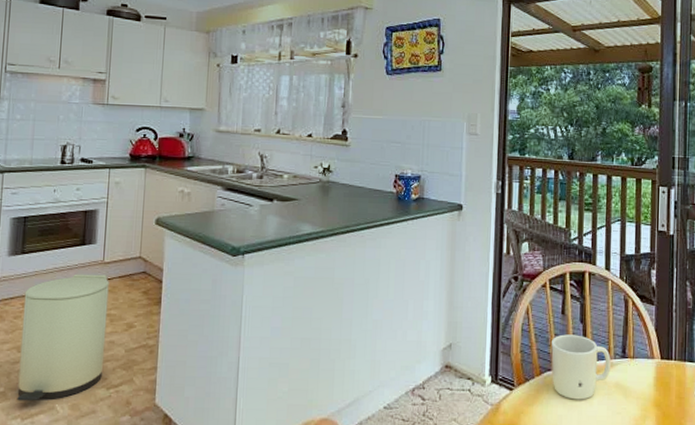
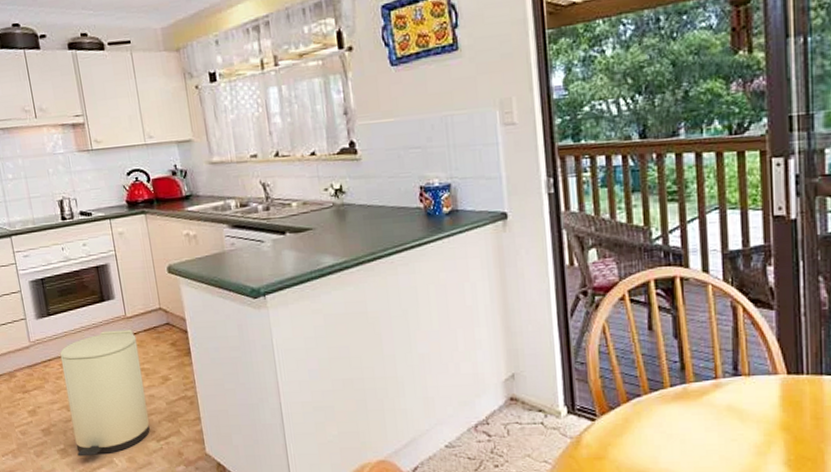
mug: present [551,334,611,400] -> none [638,353,719,428]

